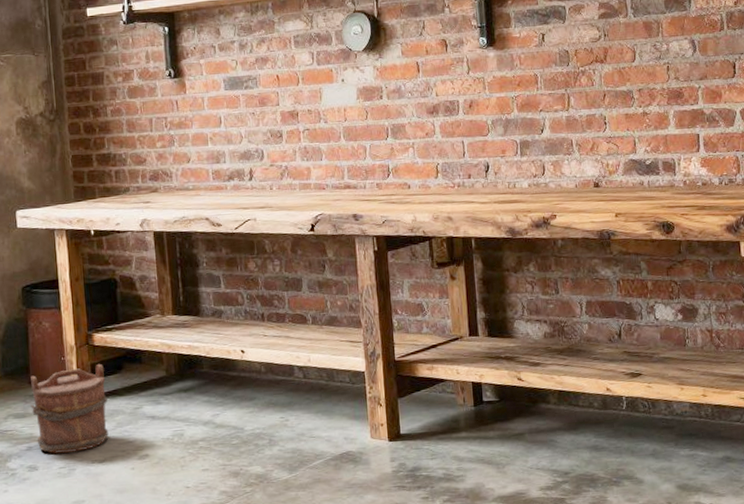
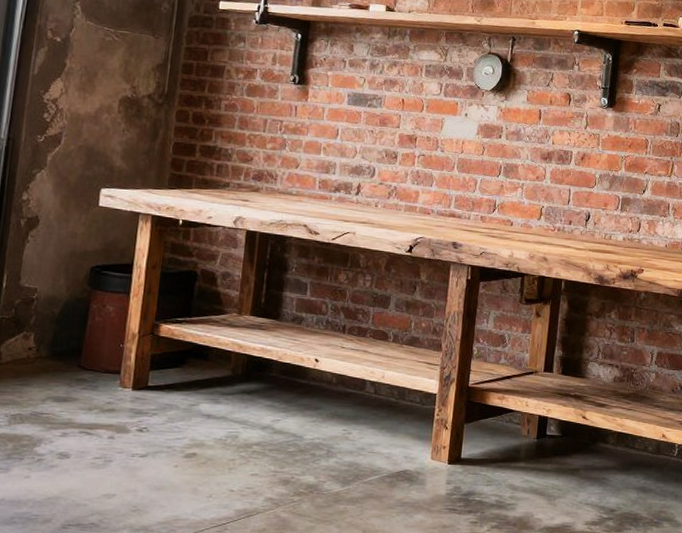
bucket: present [30,363,109,454] -> none [74,355,165,443]

